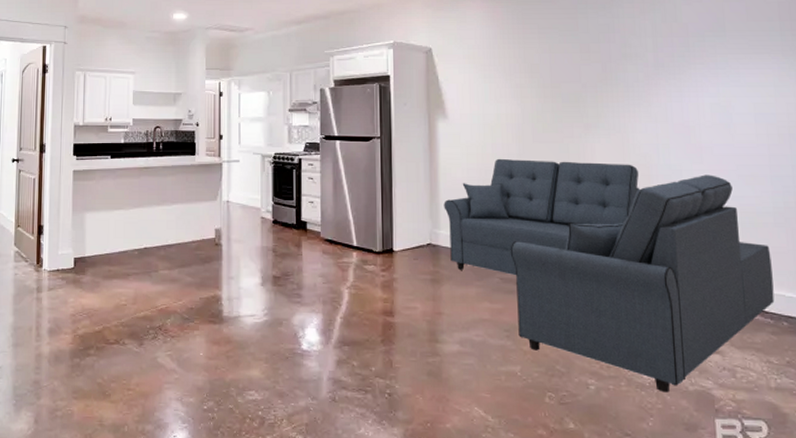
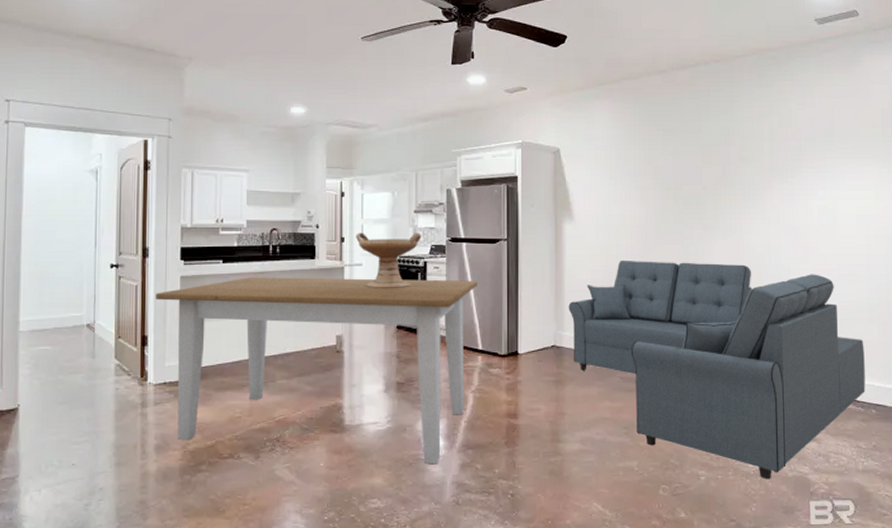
table: none [50,172,351,360] -> present [155,277,477,465]
decorative bowl: none [232,130,296,184] -> present [355,232,422,288]

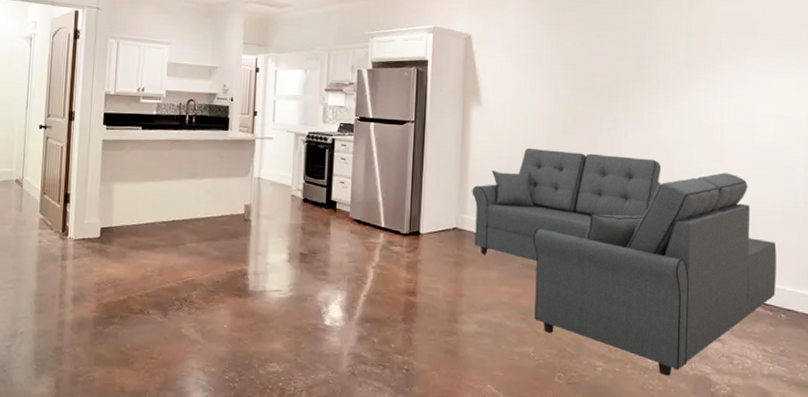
table: present [155,277,477,465] -> none [78,144,383,335]
decorative bowl: present [355,232,422,288] -> none [267,107,331,163]

